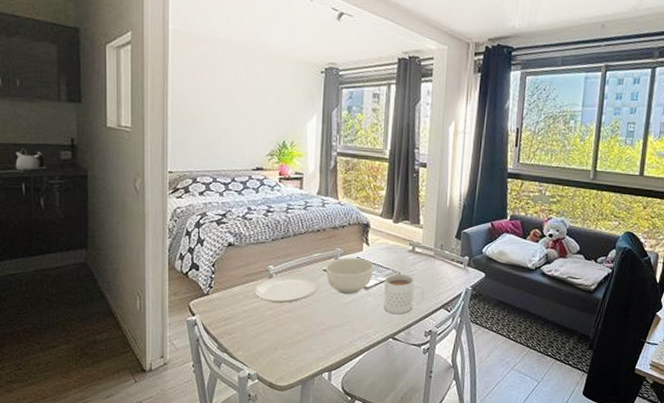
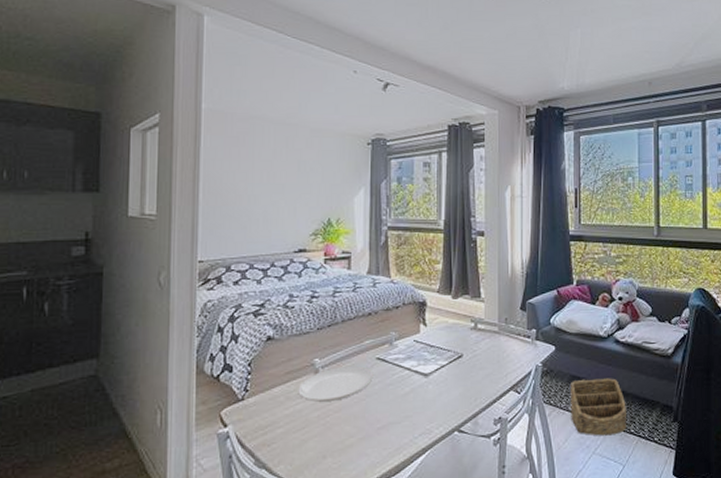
kettle: present [15,145,47,171] -> none [16,244,54,273]
bowl: present [326,257,374,295] -> none [380,341,434,385]
mug: present [383,273,424,315] -> none [446,354,490,403]
basket: none [494,305,546,356] -> present [571,378,626,436]

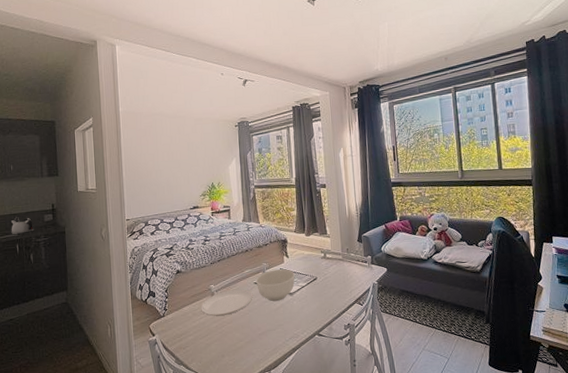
kettle: none [16,244,54,273] -> present [11,214,34,235]
bowl: none [380,341,434,385] -> present [256,269,295,302]
basket: present [571,378,626,436] -> none [401,291,448,336]

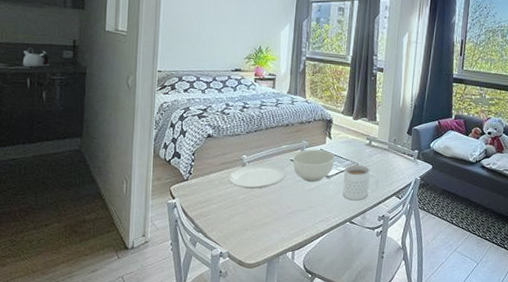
mug: none [305,277,339,314] -> present [342,164,379,201]

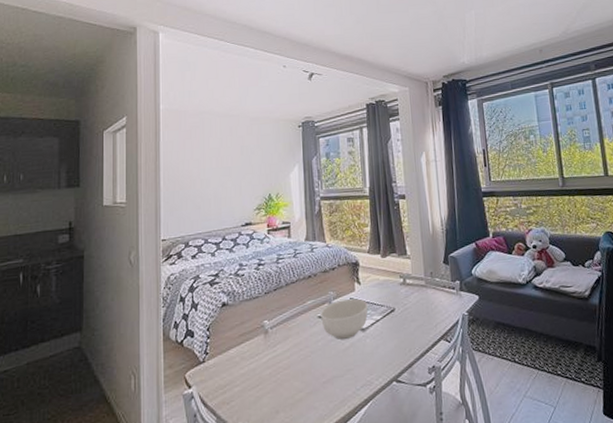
kettle: present [22,45,50,68] -> none [14,235,45,261]
plate: present [229,163,288,189] -> none [251,325,317,361]
mug: present [342,164,379,201] -> none [380,308,422,354]

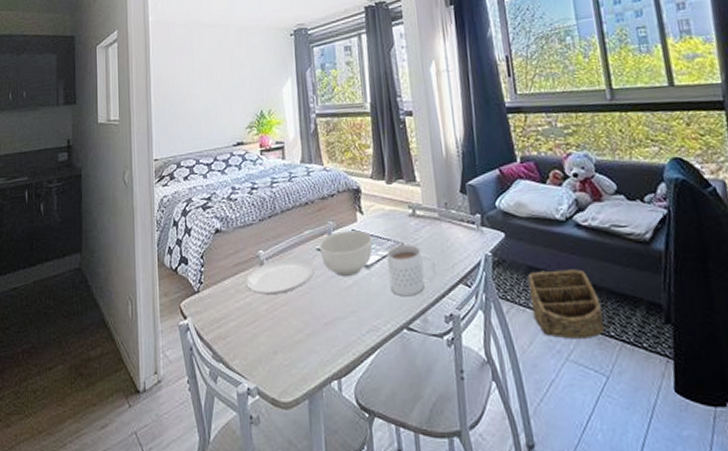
plate: none [251,325,317,361] -> present [246,258,316,295]
mug: none [380,308,422,354] -> present [387,243,436,297]
basket: none [496,322,553,379] -> present [528,269,604,339]

